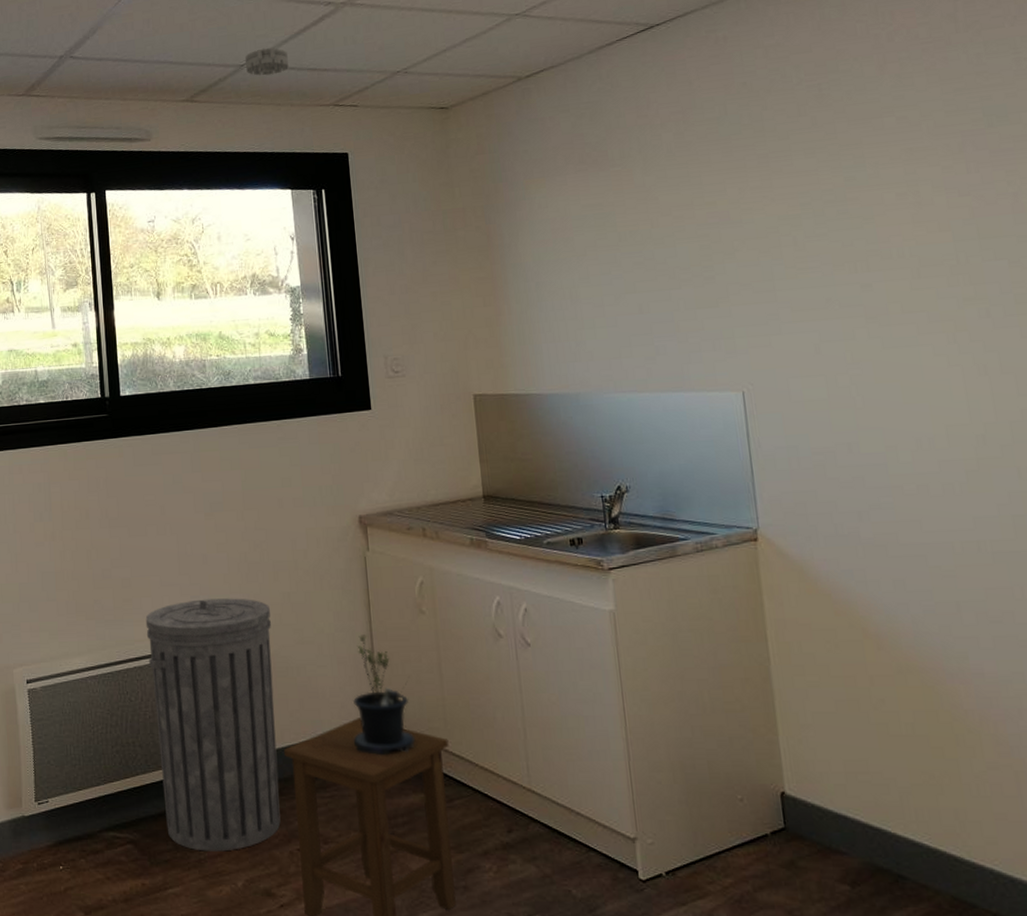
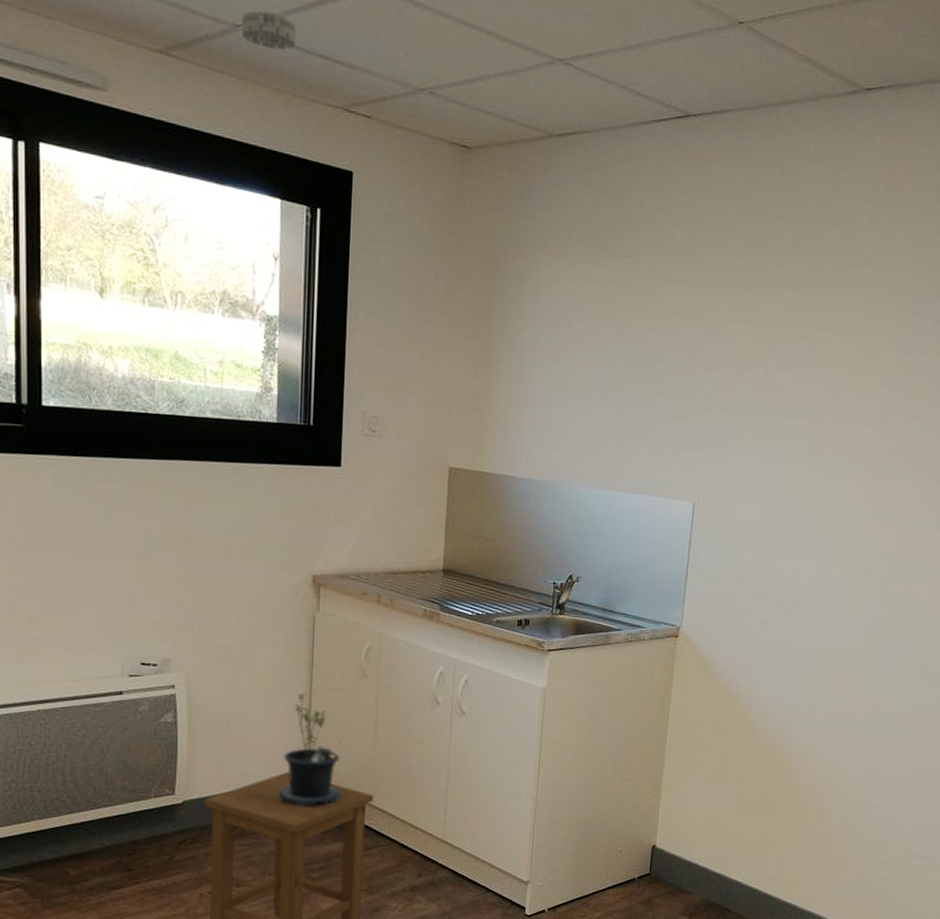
trash can: present [145,598,281,852] -> none [55,644,204,895]

